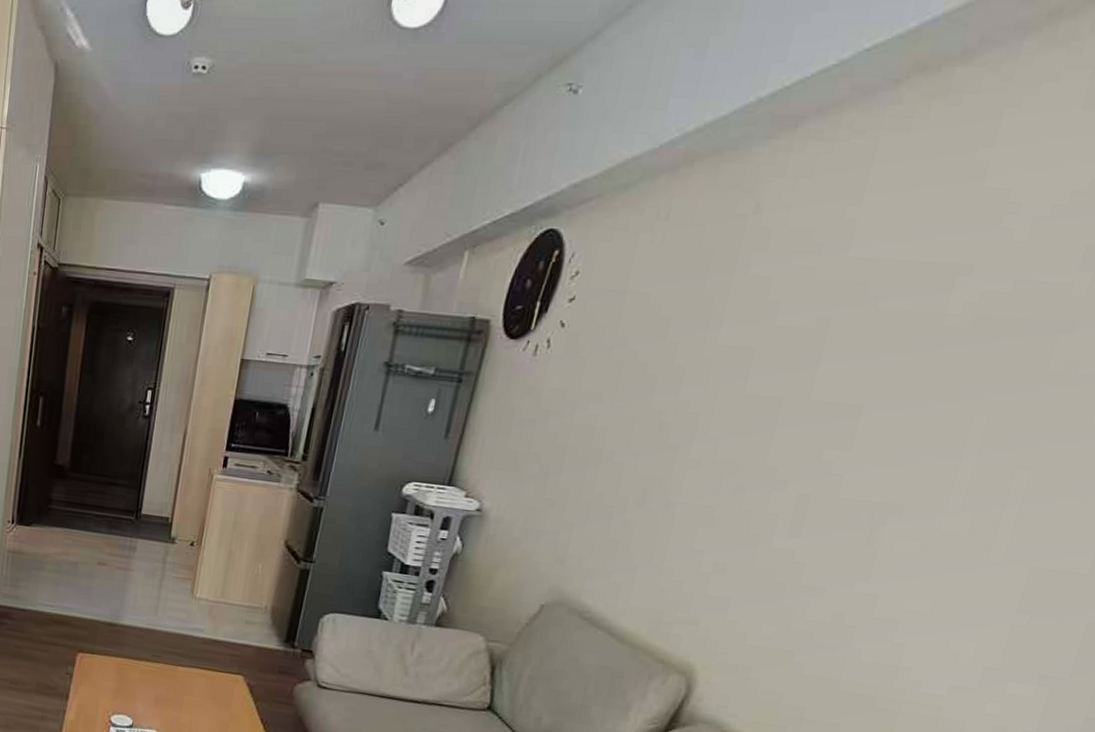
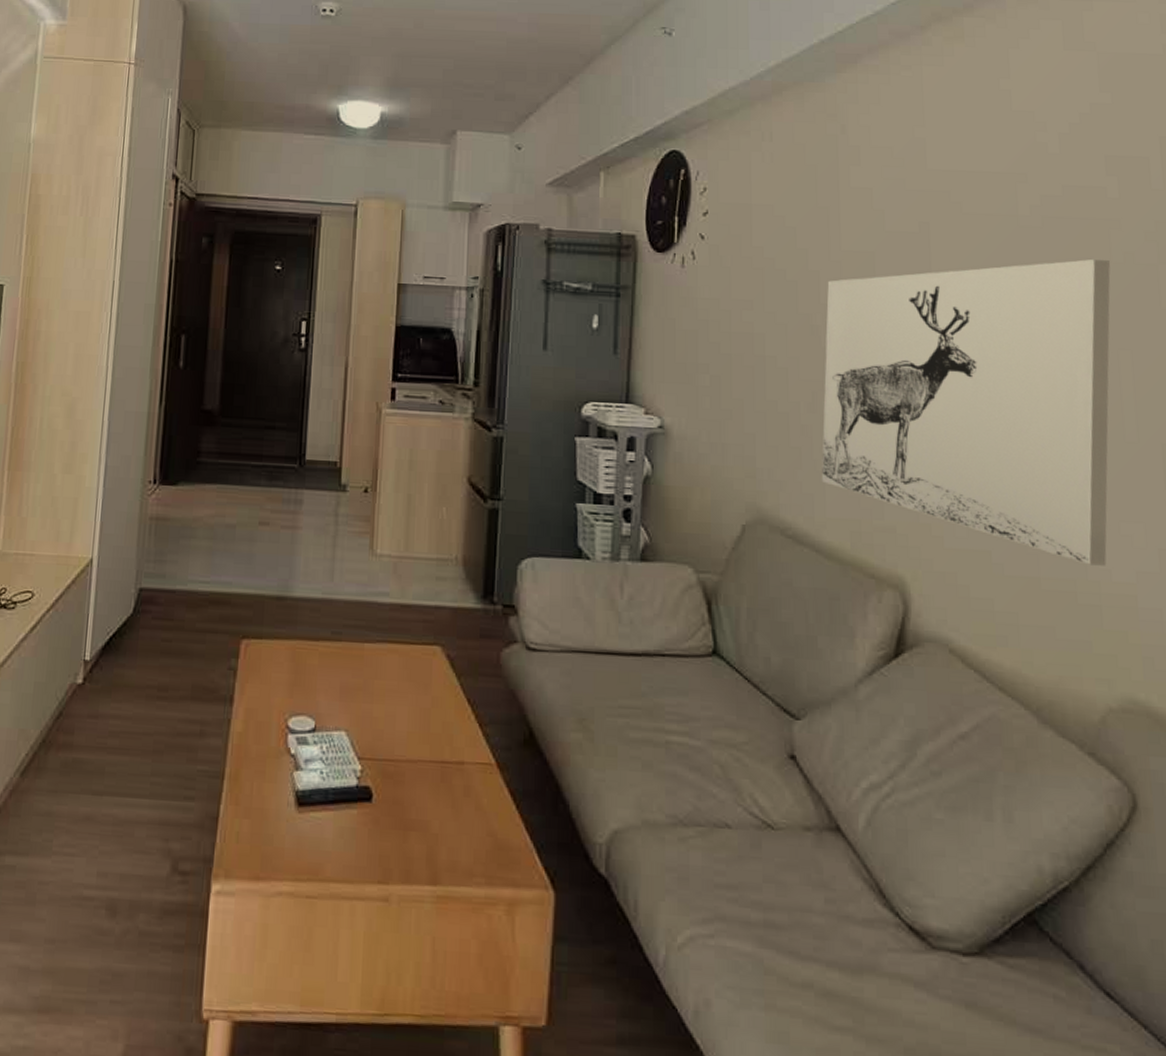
wall art: none [632,366,1044,677] -> present [821,258,1111,566]

